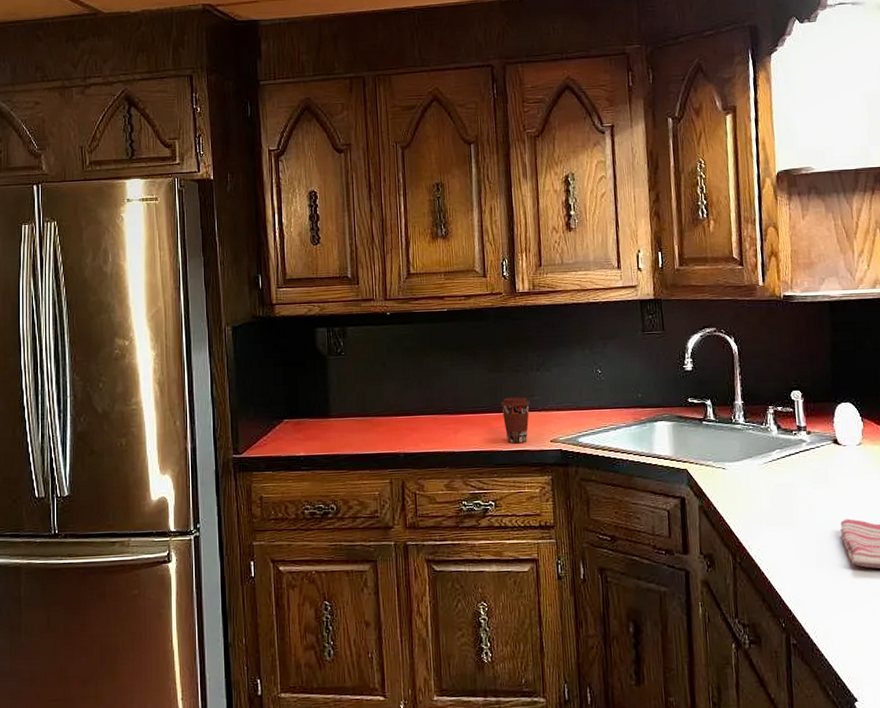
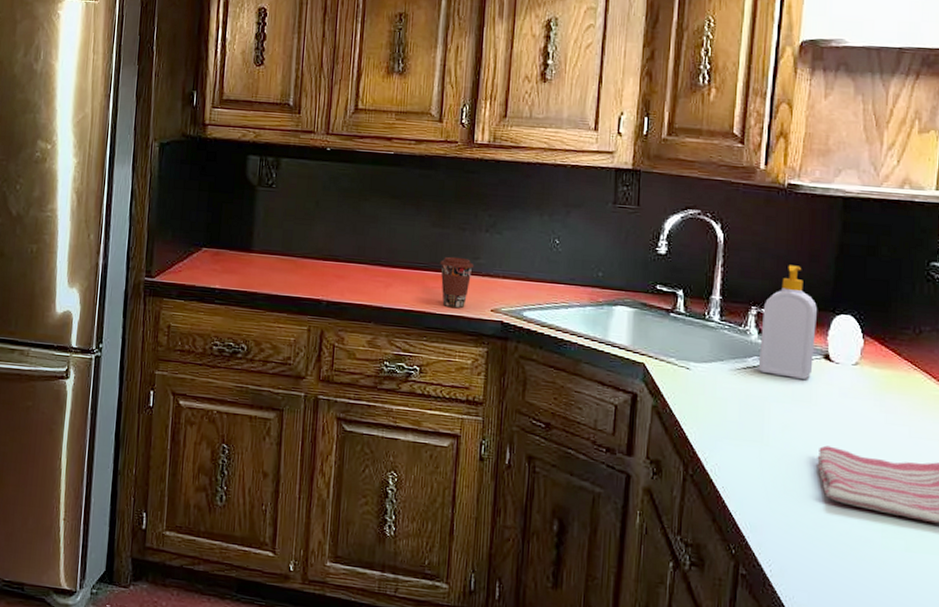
soap bottle: none [778,365,826,464] -> present [758,265,817,379]

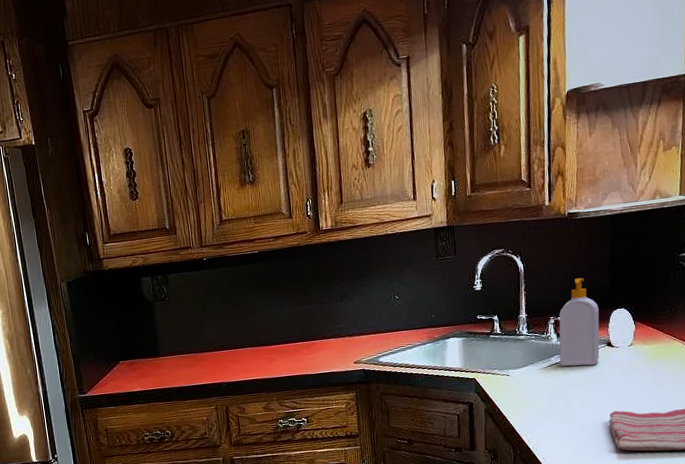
coffee cup: present [439,256,474,308] -> none [308,325,336,367]

